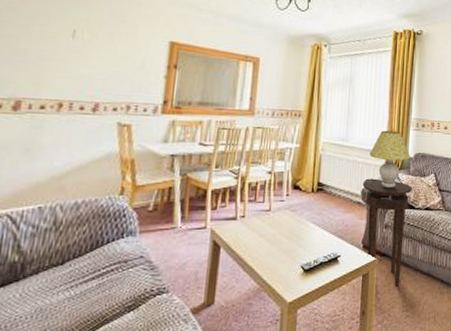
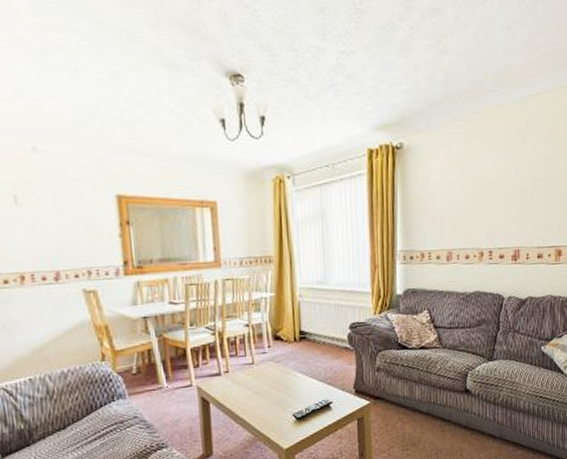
stool: present [363,180,413,287] -> none [348,322,405,428]
table lamp: present [369,130,411,189] -> none [352,267,400,331]

